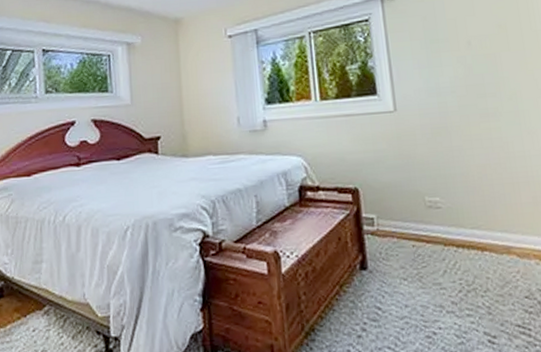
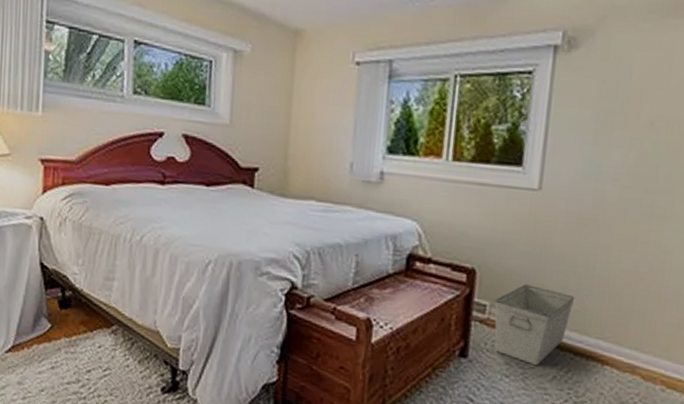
storage bin: none [380,193,445,265] -> present [494,284,575,366]

